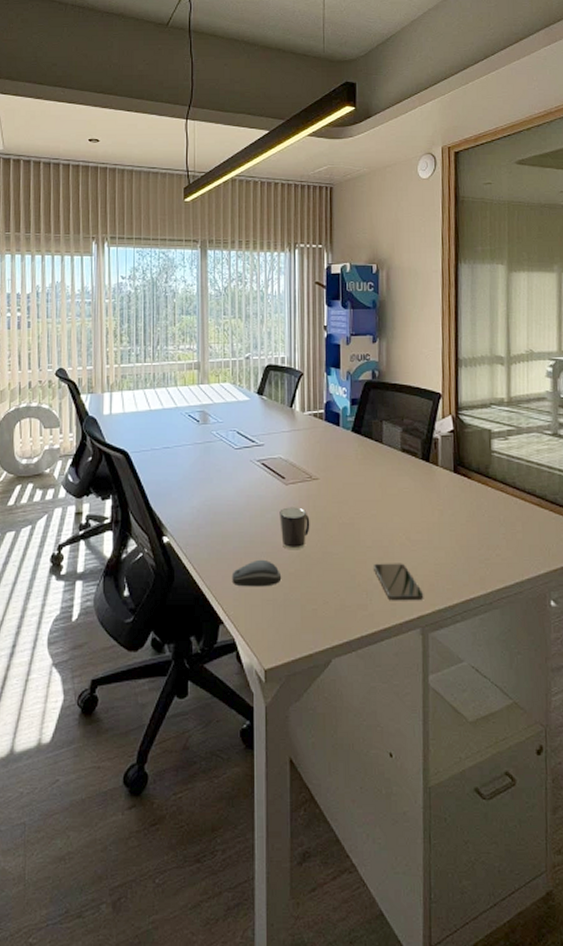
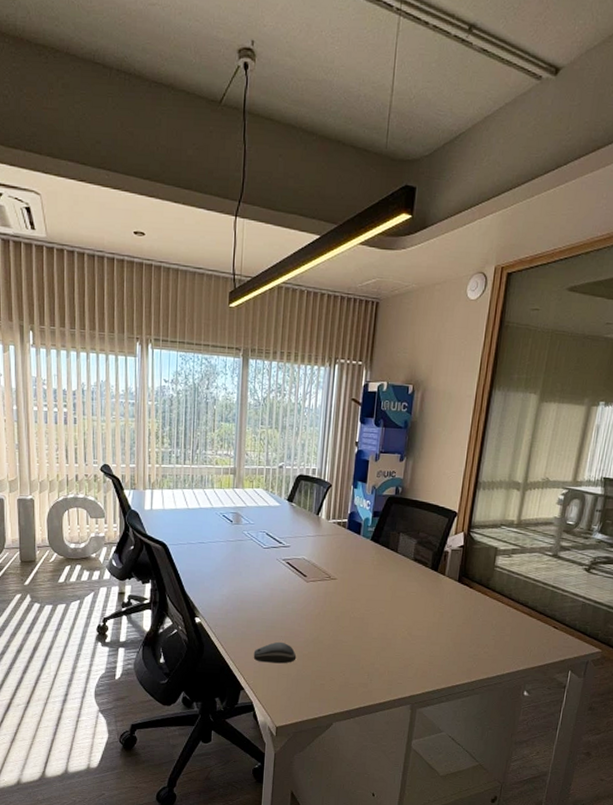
mug: present [279,507,310,550] -> none [298,601,326,637]
phone: present [374,563,424,601] -> none [377,651,417,683]

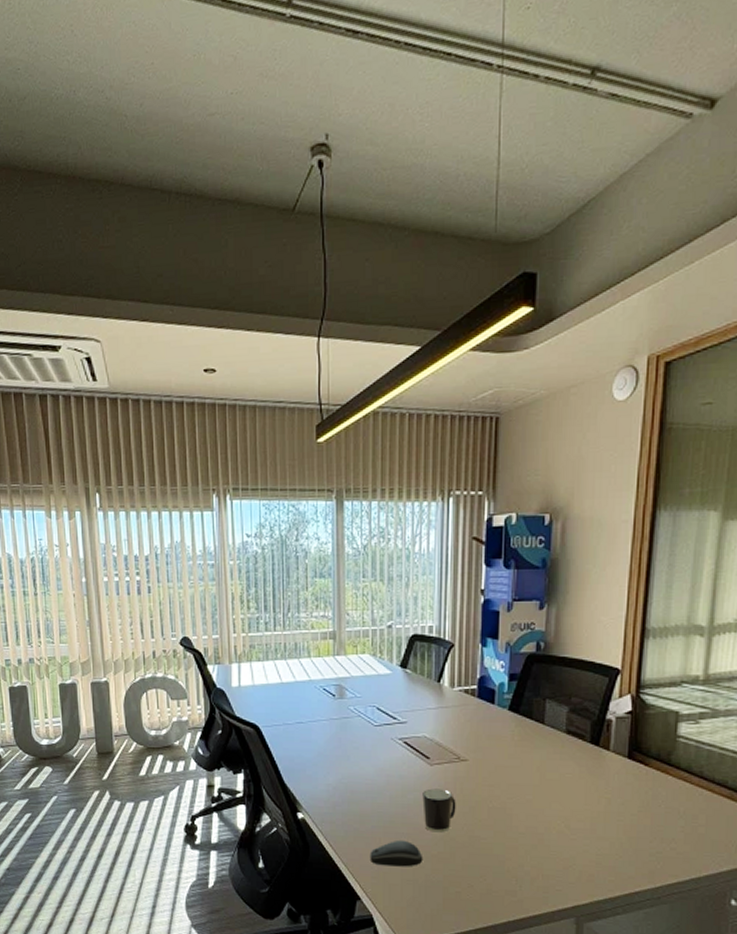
mug: none [298,601,326,637] -> present [422,788,456,833]

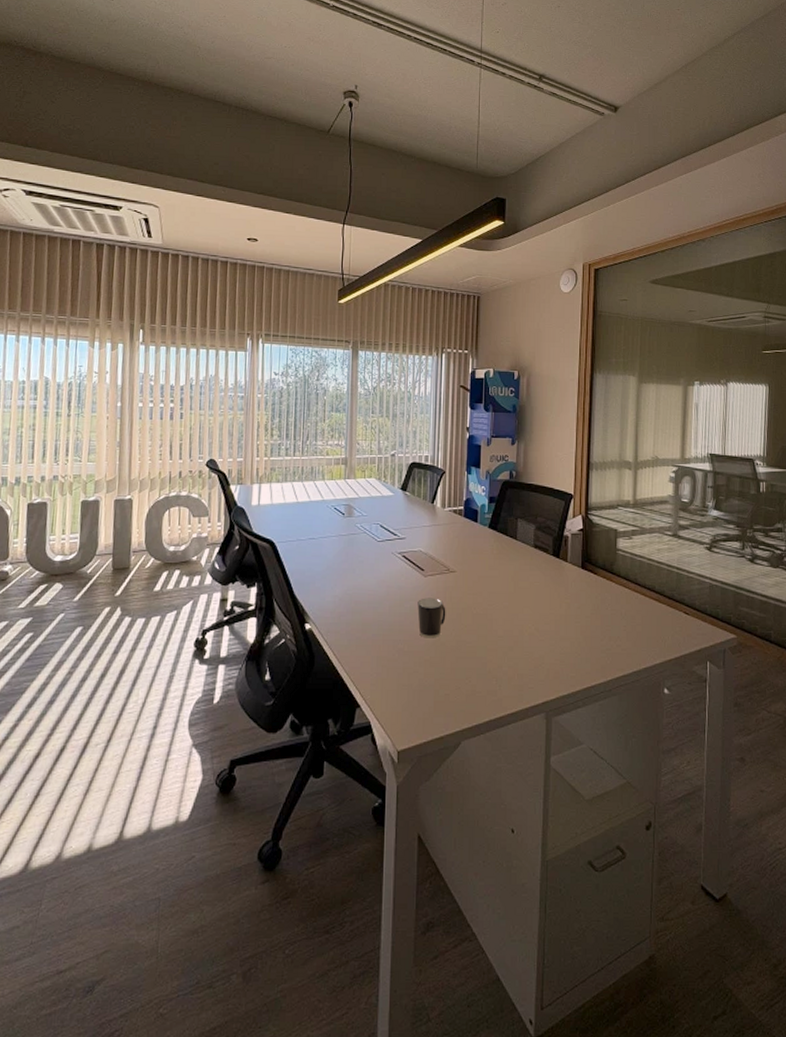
computer mouse: present [370,839,423,867] -> none [369,646,417,673]

